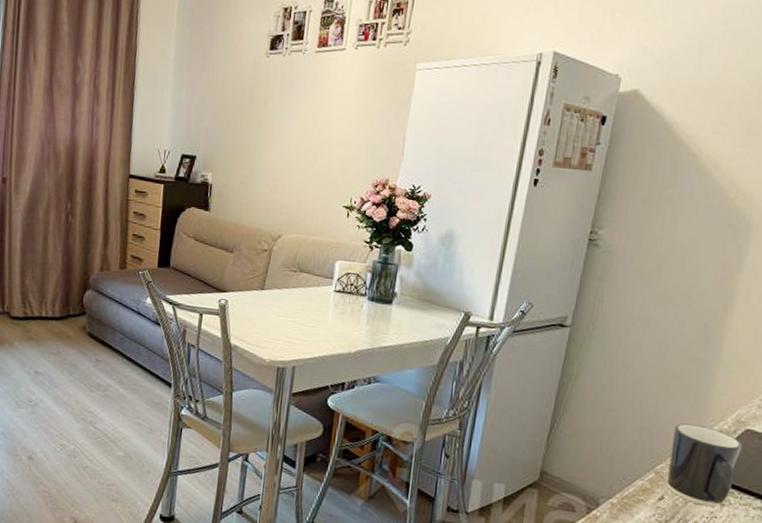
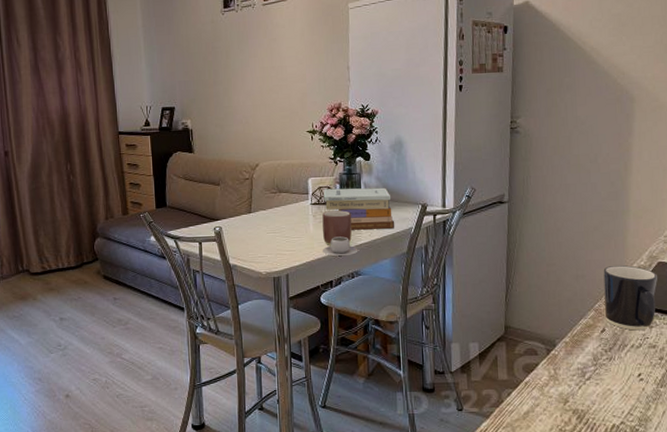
teacup: none [339,333,381,358] -> present [323,236,358,257]
mug: none [342,302,380,342] -> present [322,210,353,245]
books: none [350,276,430,335] -> present [323,187,395,230]

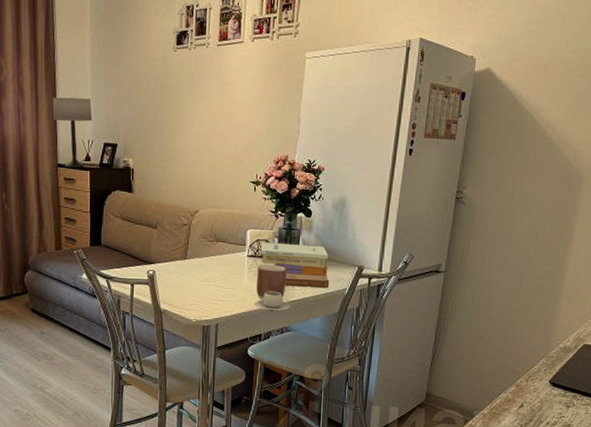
table lamp: none [109,66,149,135] -> present [52,96,93,168]
mug: present [603,265,658,331] -> none [524,344,582,409]

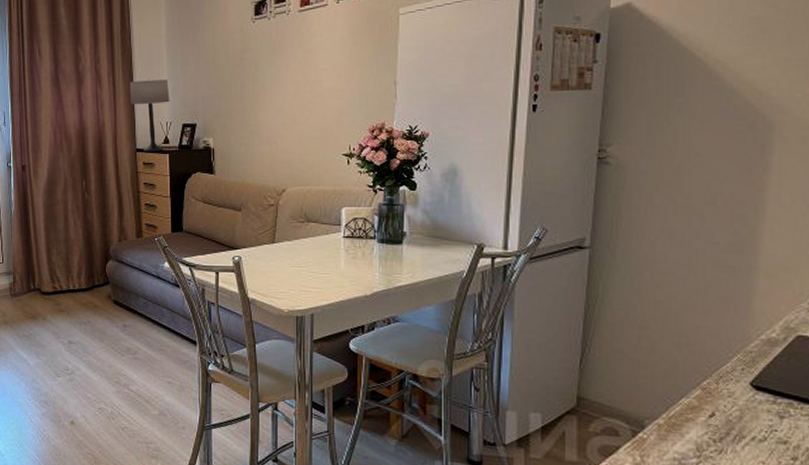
teacup: present [255,291,290,311] -> none [355,276,397,299]
mug: present [256,264,287,299] -> none [356,246,391,285]
books: present [261,242,330,288] -> none [359,220,443,270]

